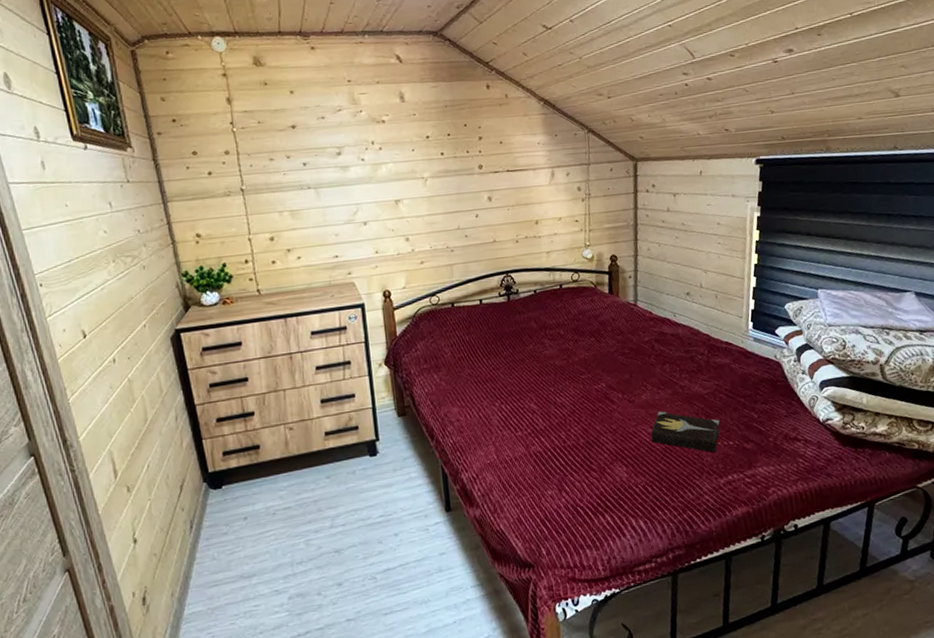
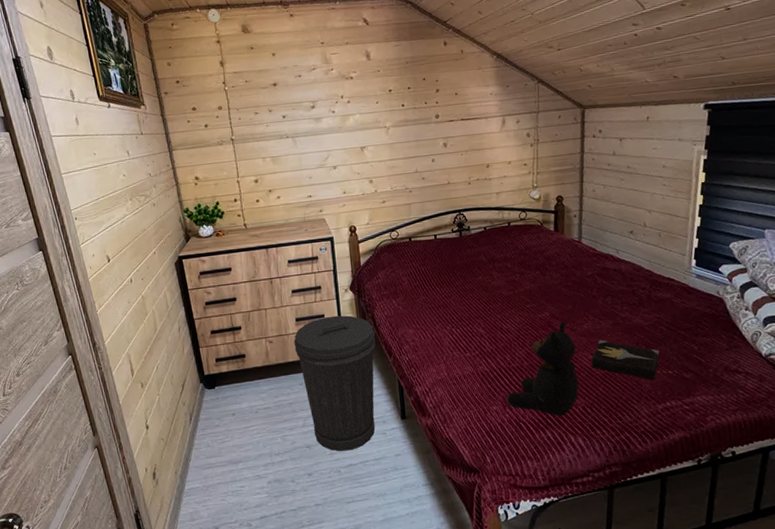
trash can: none [319,394,416,554] -> present [294,315,376,451]
teddy bear: none [561,392,639,498] -> present [506,321,579,417]

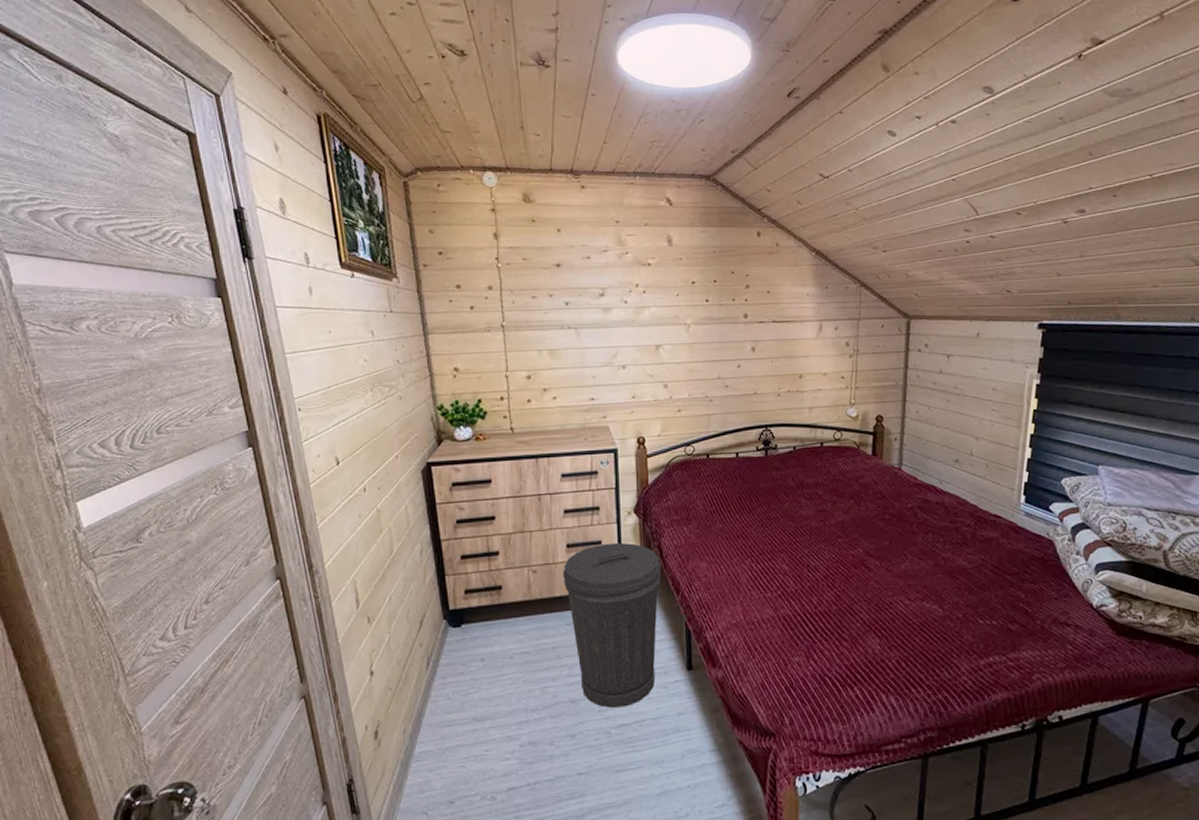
teddy bear: present [506,321,579,417] -> none [810,559,893,671]
hardback book: present [591,340,665,380] -> none [908,583,989,631]

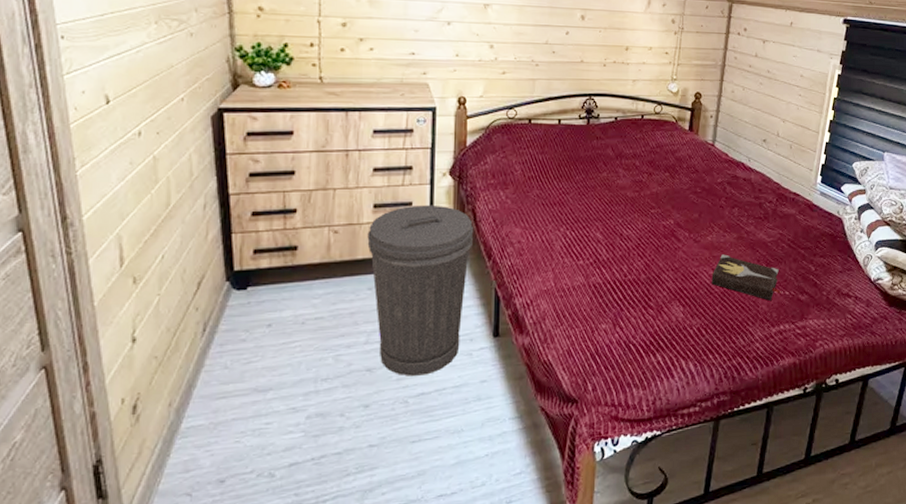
hardback book: none [908,583,989,631] -> present [711,254,782,301]

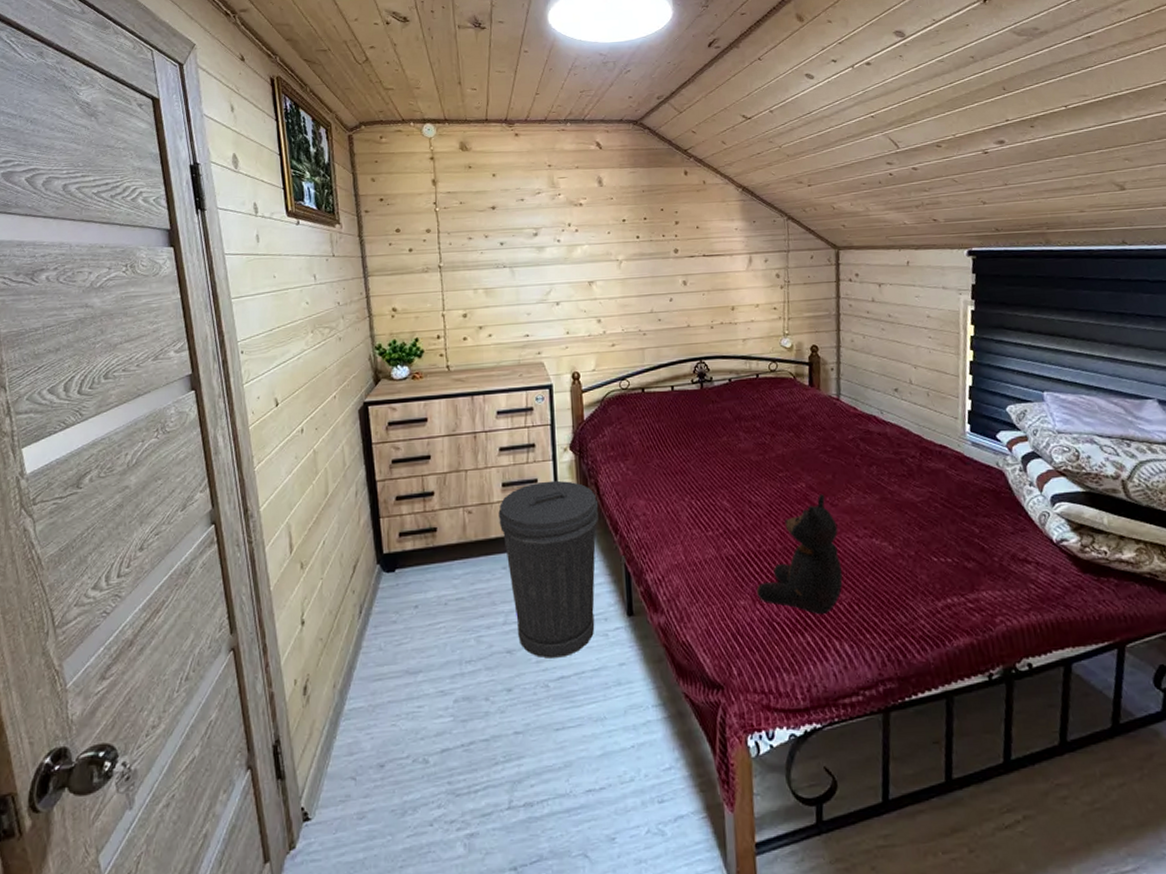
teddy bear: none [617,231,697,338] -> present [756,494,843,615]
hardback book: present [711,254,782,301] -> none [856,518,943,570]

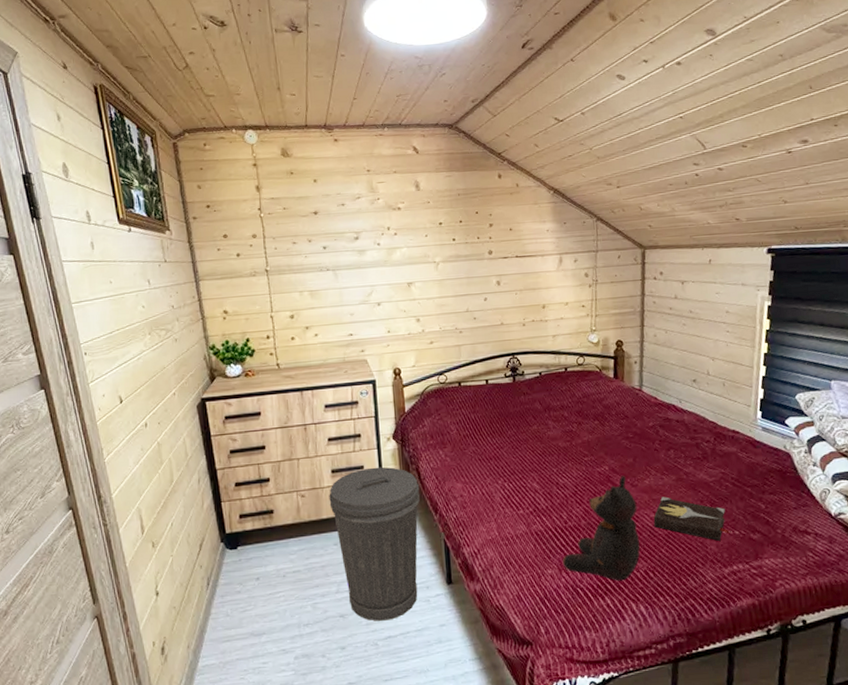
hardback book: none [856,518,943,570] -> present [653,497,731,541]

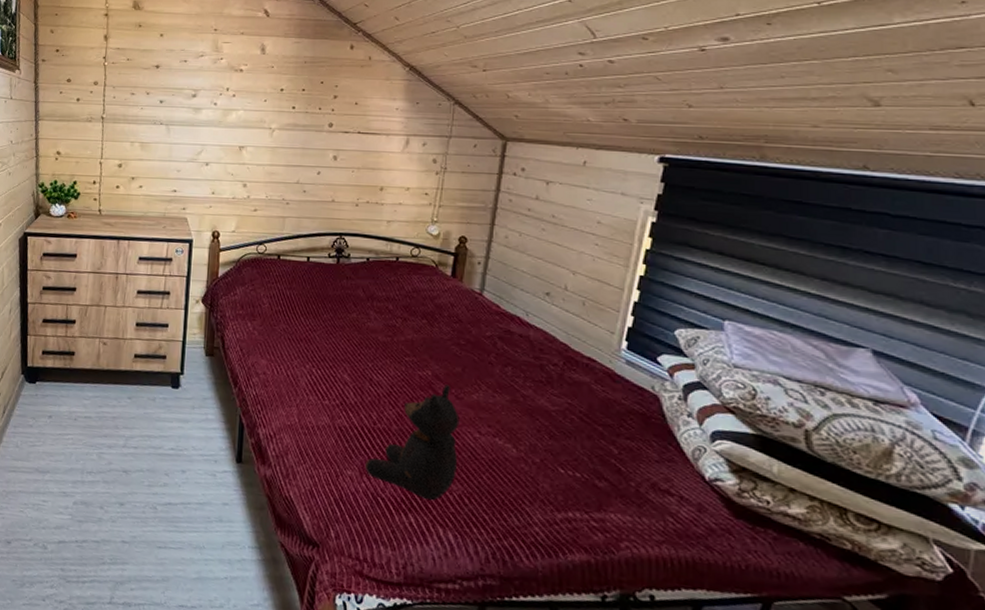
trash can: present [329,467,421,621] -> none [129,327,223,486]
hardback book: present [653,497,731,541] -> none [477,417,571,480]

